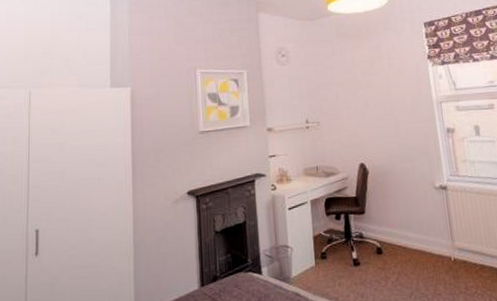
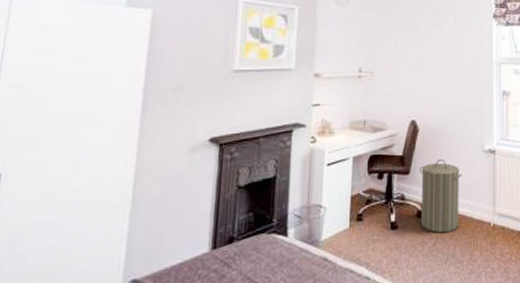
laundry hamper: none [373,198,419,269] -> present [419,160,462,233]

